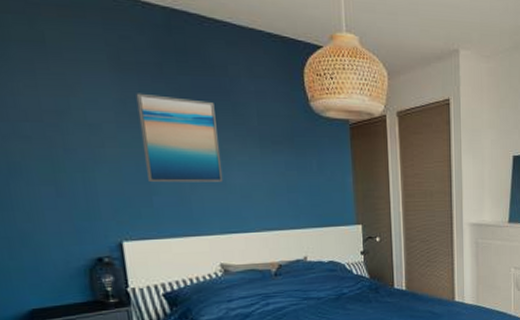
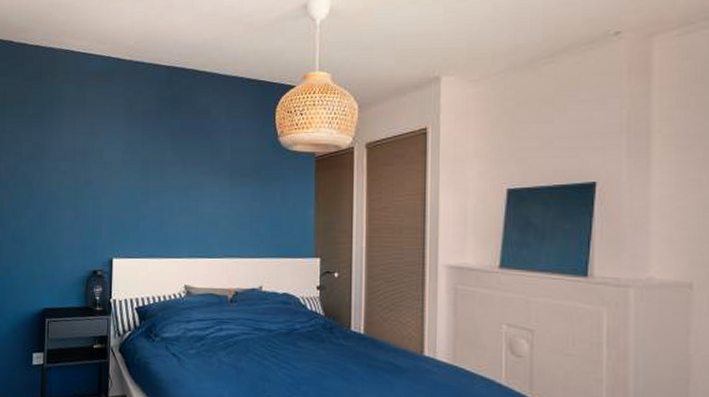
wall art: present [136,93,224,183] -> none [138,136,197,210]

